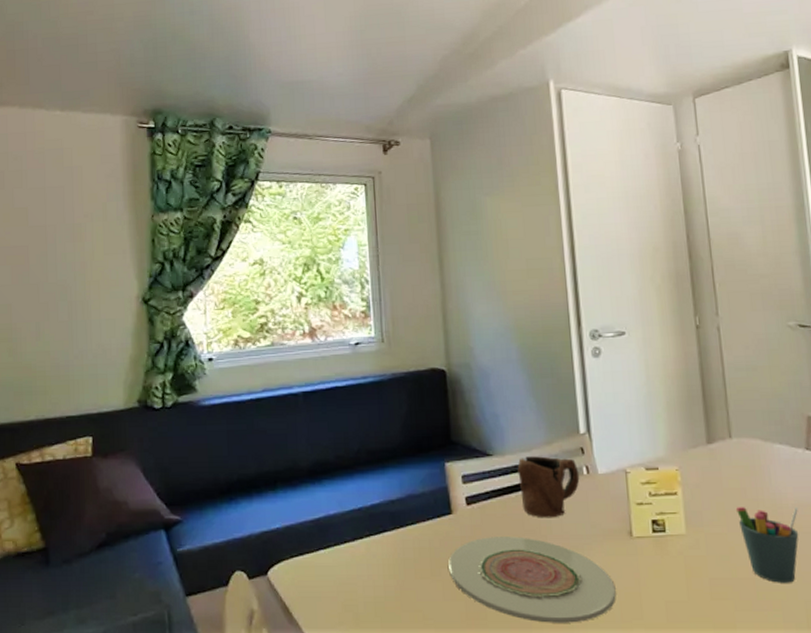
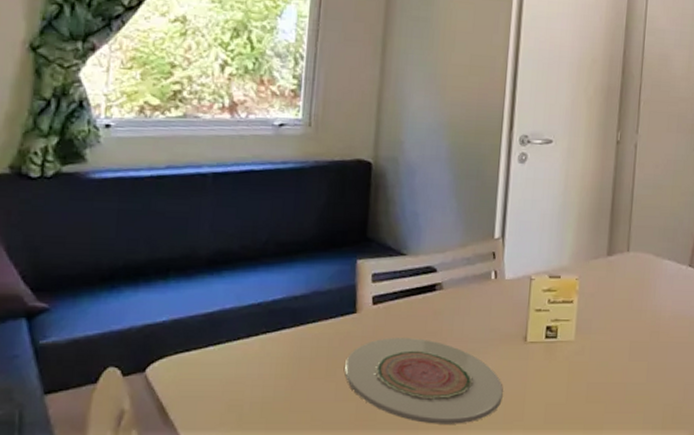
mug: present [517,456,580,518] -> none [428,258,488,321]
pen holder: present [735,506,799,583] -> none [621,317,673,388]

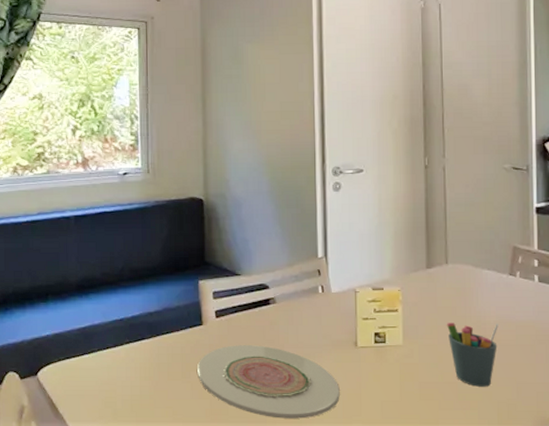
pen holder: none [621,317,673,388] -> present [446,323,498,387]

